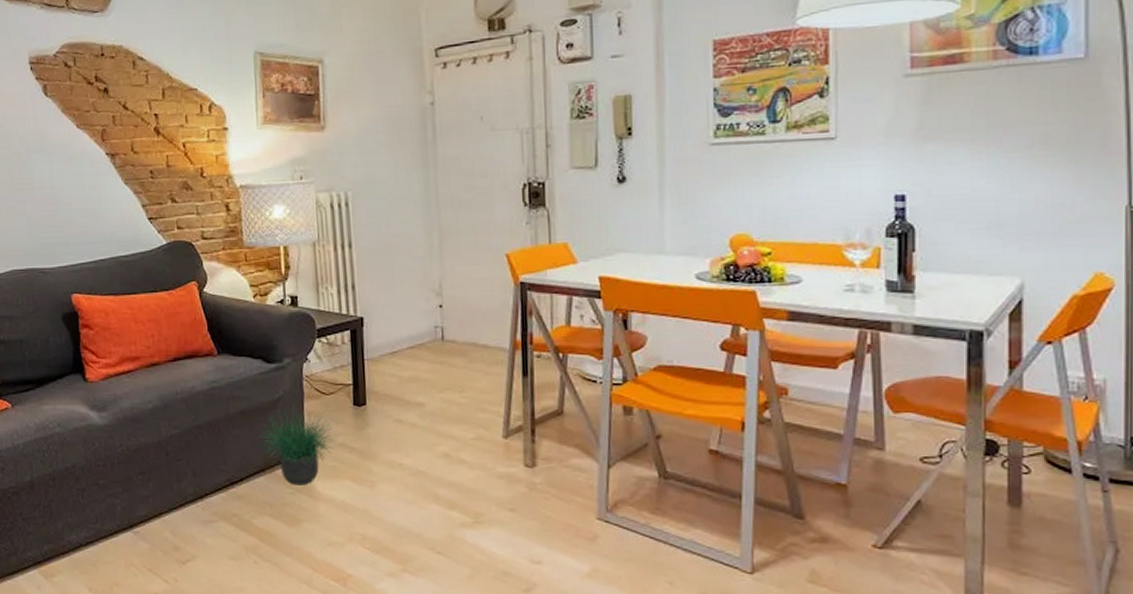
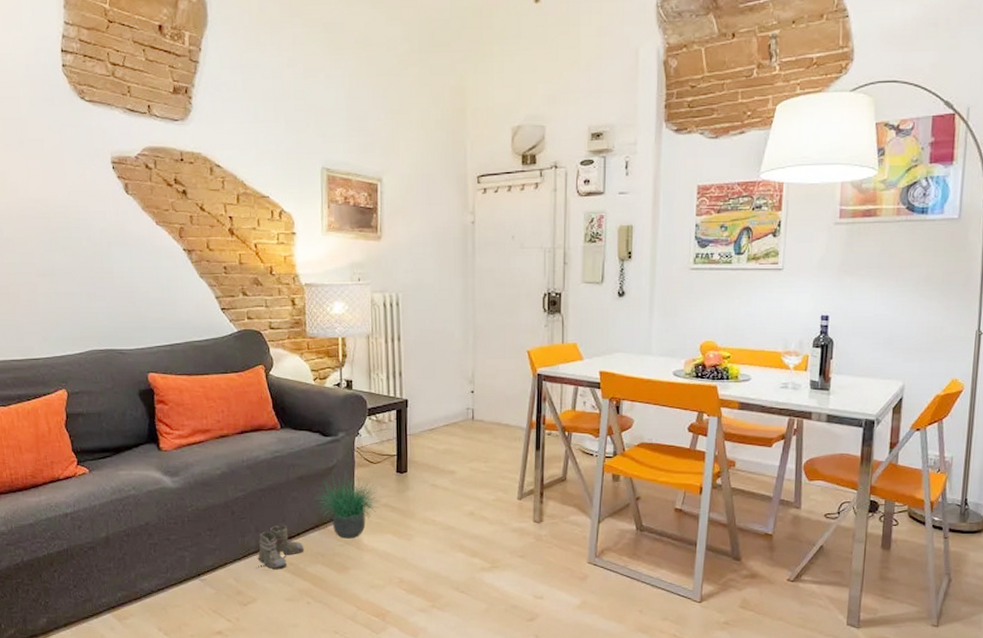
boots: none [196,469,249,521] -> present [257,525,305,569]

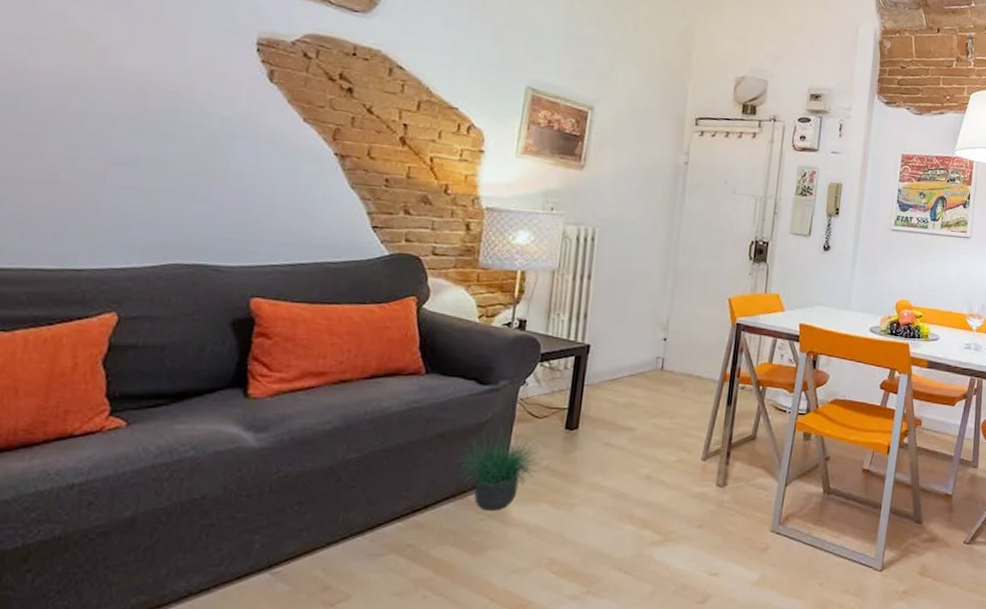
boots: present [257,525,305,569] -> none [360,496,431,553]

